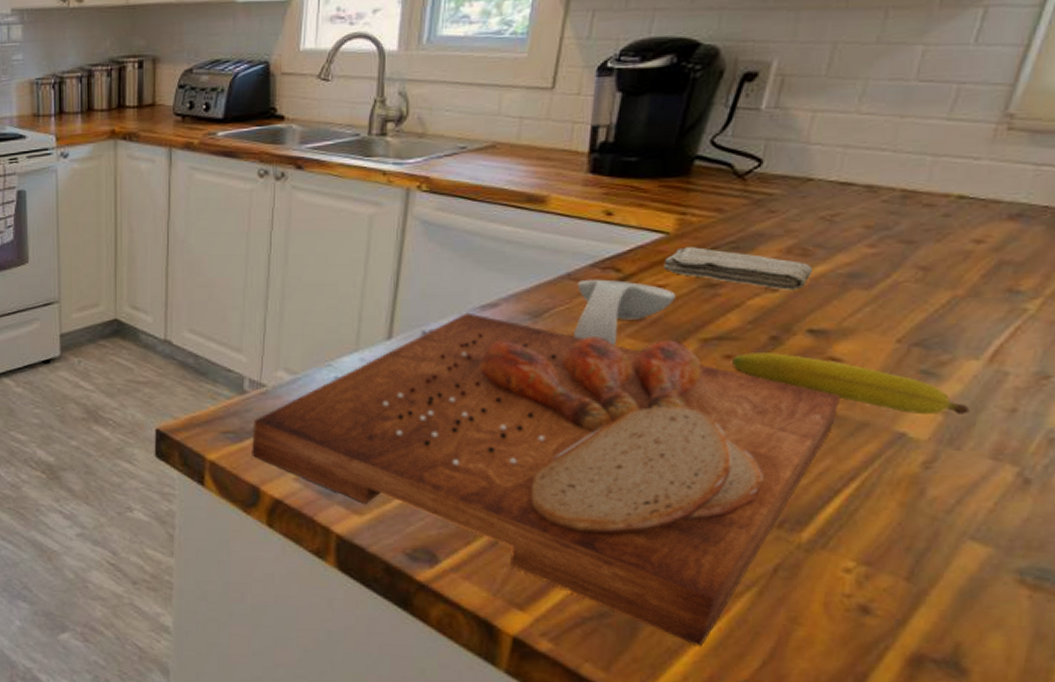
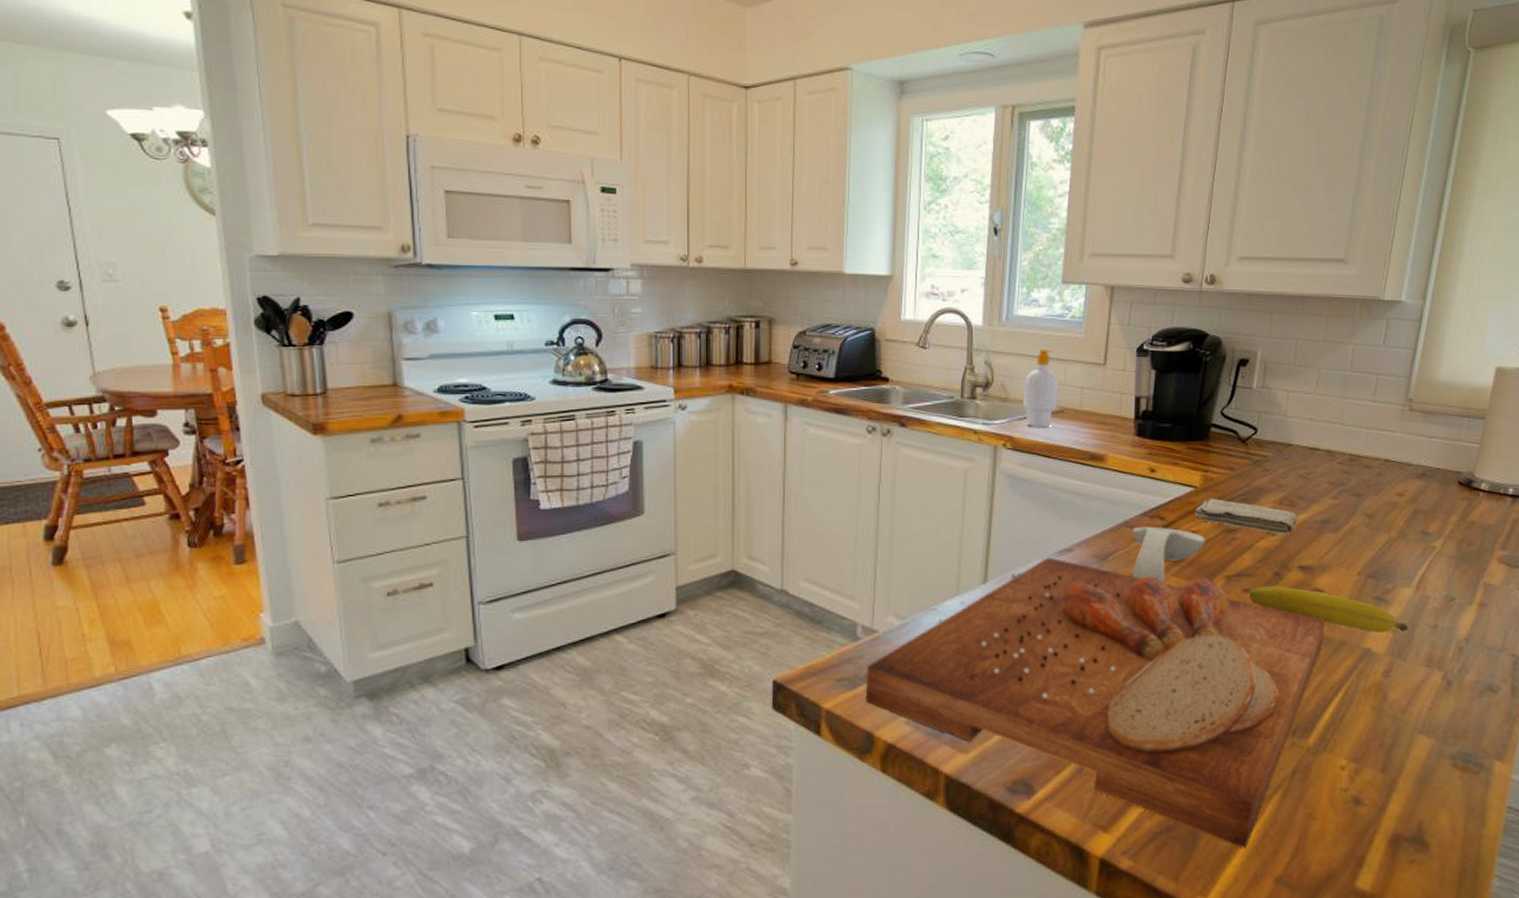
soap bottle: none [444,73,491,165] -> present [1023,348,1059,427]

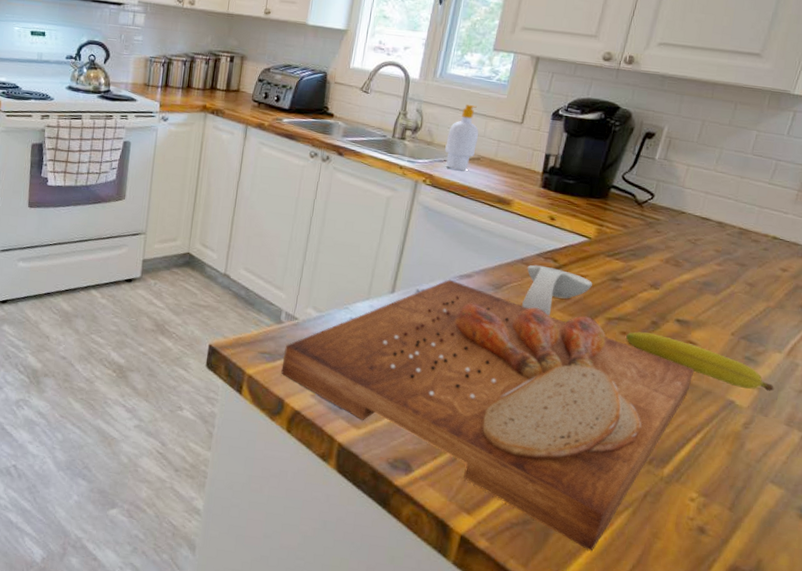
washcloth: present [1195,499,1298,534] -> none [585,250,681,290]

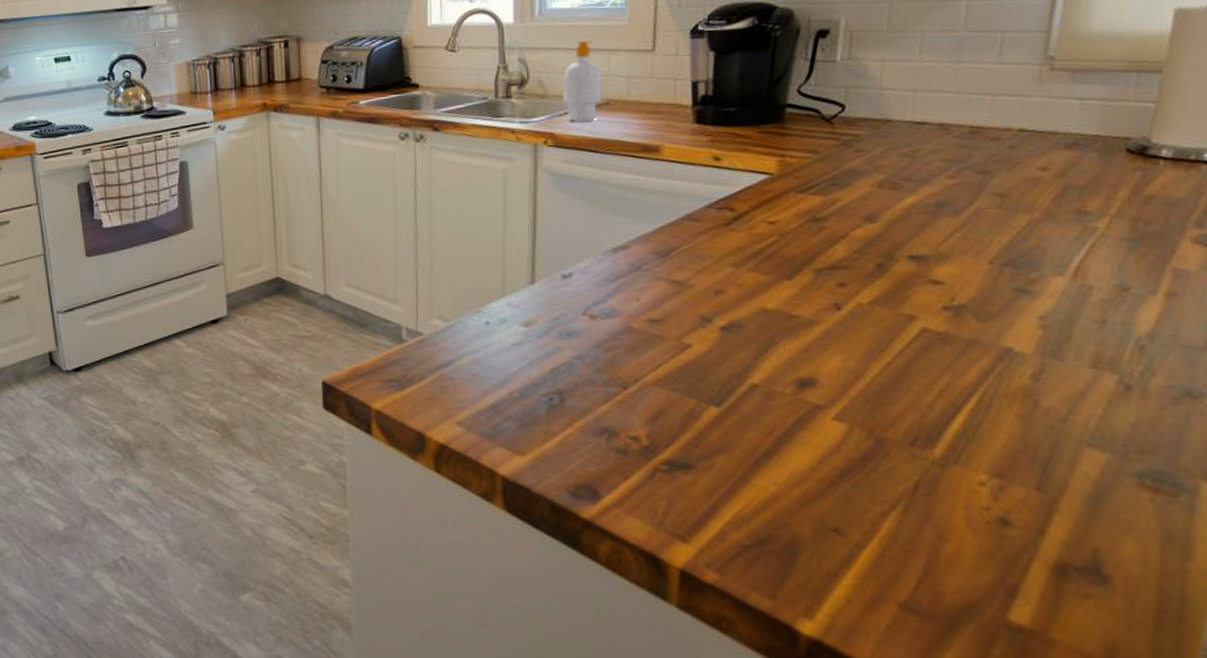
cutting board: present [281,279,695,552] -> none [413,255,949,569]
spoon rest: present [522,265,592,316] -> none [697,218,787,280]
fruit: present [626,331,774,391] -> none [846,279,1065,329]

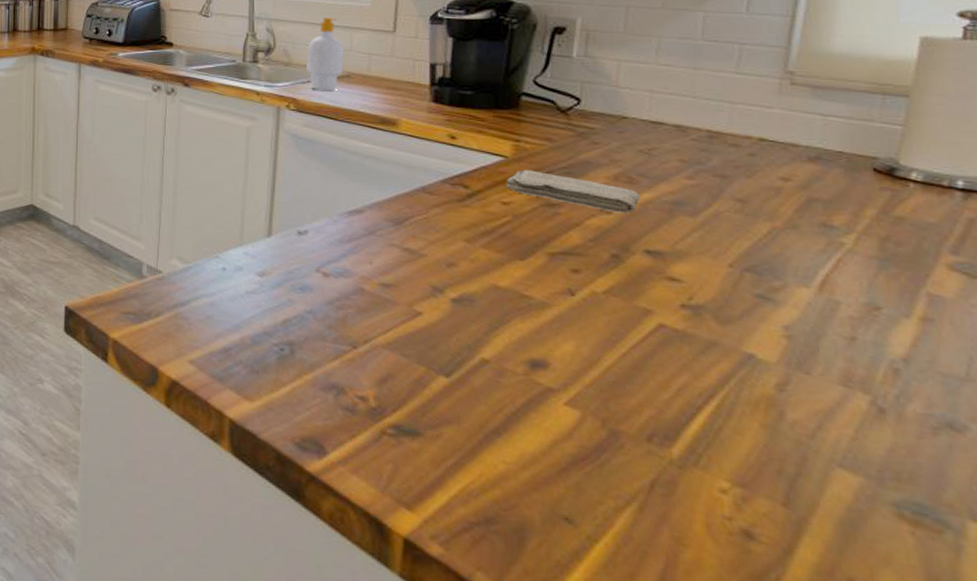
washcloth: none [772,185,904,221] -> present [506,170,640,214]

